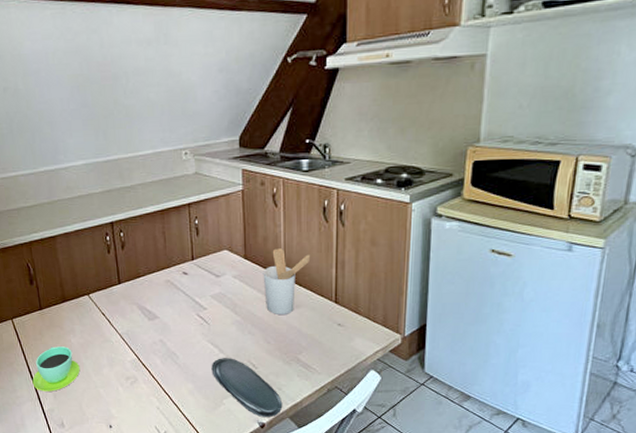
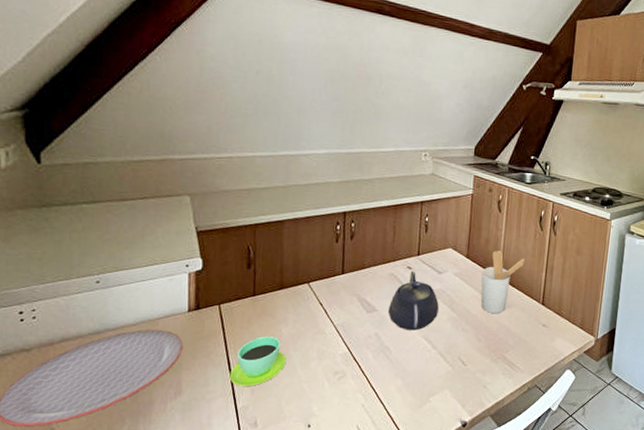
teapot: none [169,276,221,336] -> present [387,270,439,330]
oval tray: present [211,358,283,418] -> none [422,354,486,416]

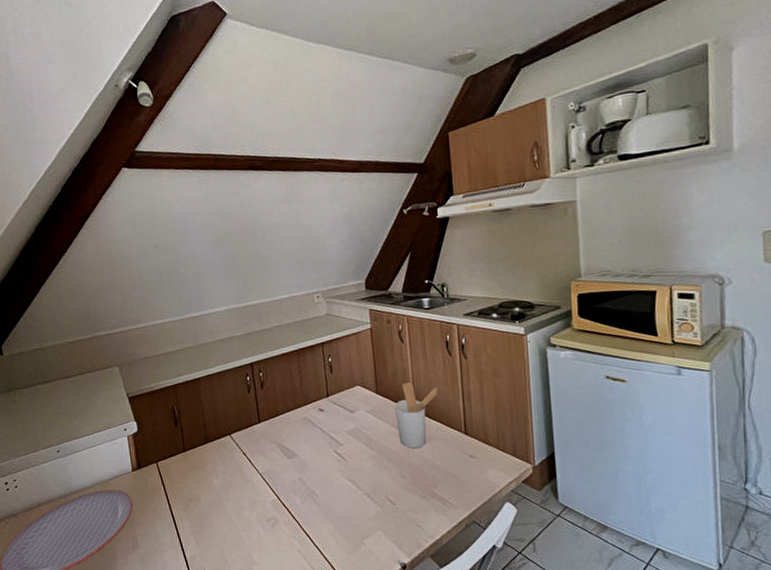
cup: present [229,336,287,386] -> none [175,489,222,537]
teapot: present [387,270,439,330] -> none [307,412,357,473]

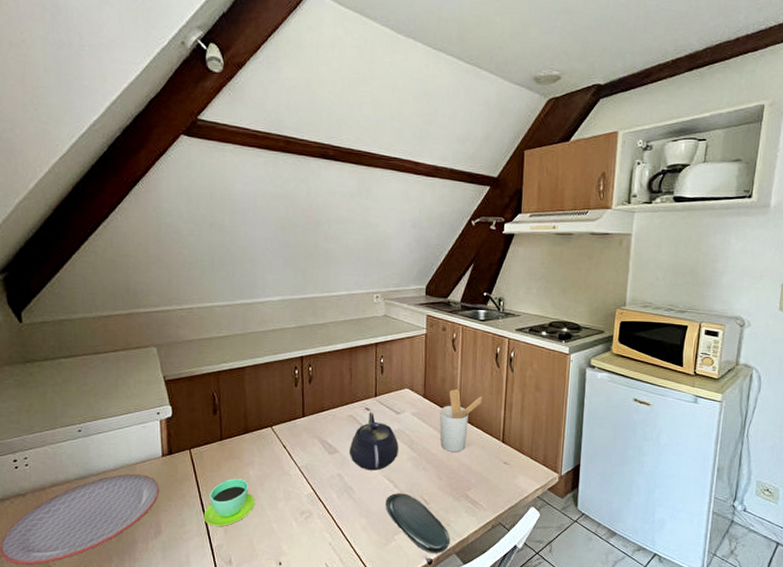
cup: none [175,489,222,537] -> present [203,479,255,526]
teapot: none [307,412,357,473] -> present [349,411,399,470]
oval tray: none [350,495,423,558] -> present [385,493,451,554]

